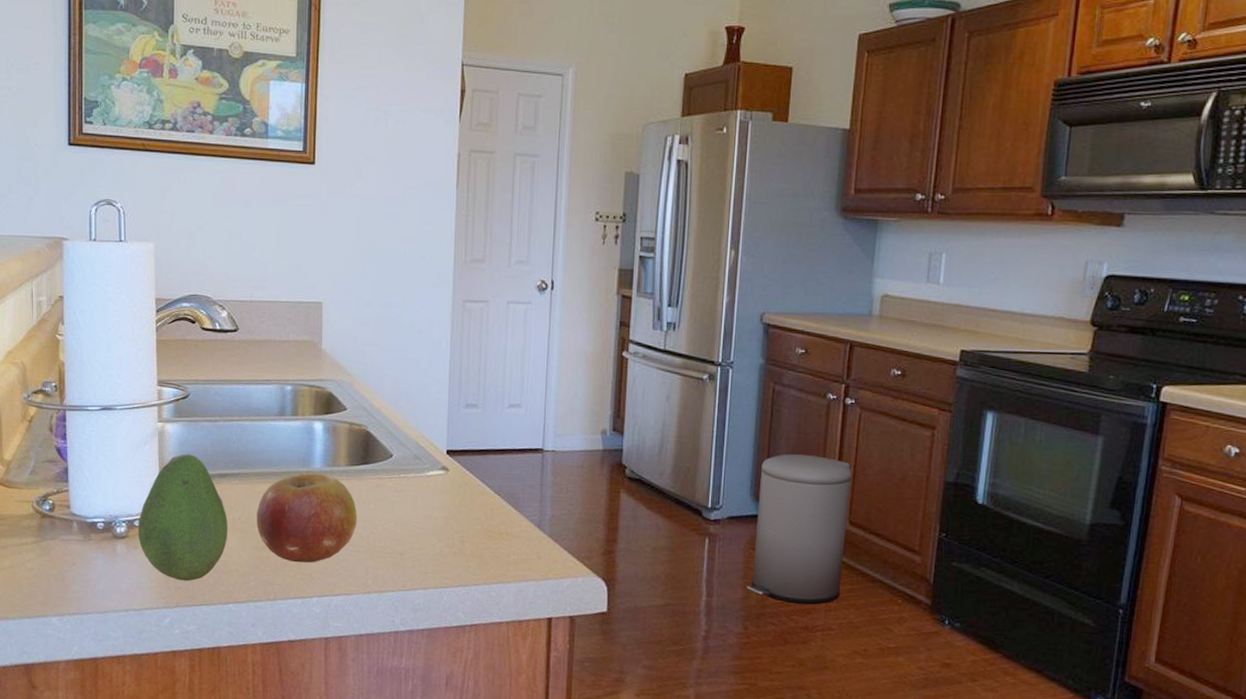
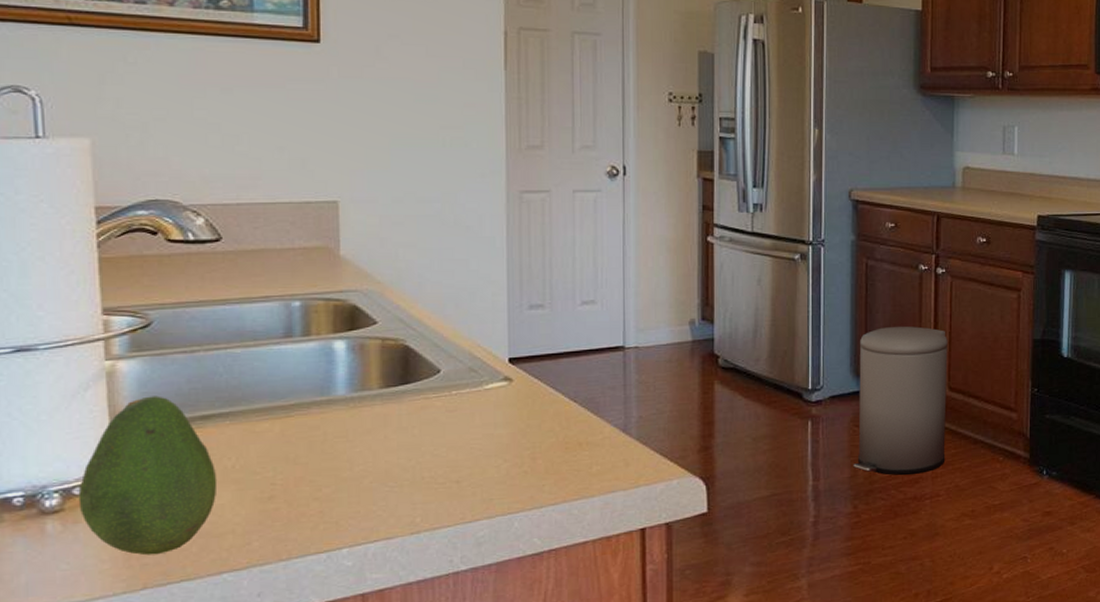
fruit: present [257,473,358,563] -> none [258,401,398,511]

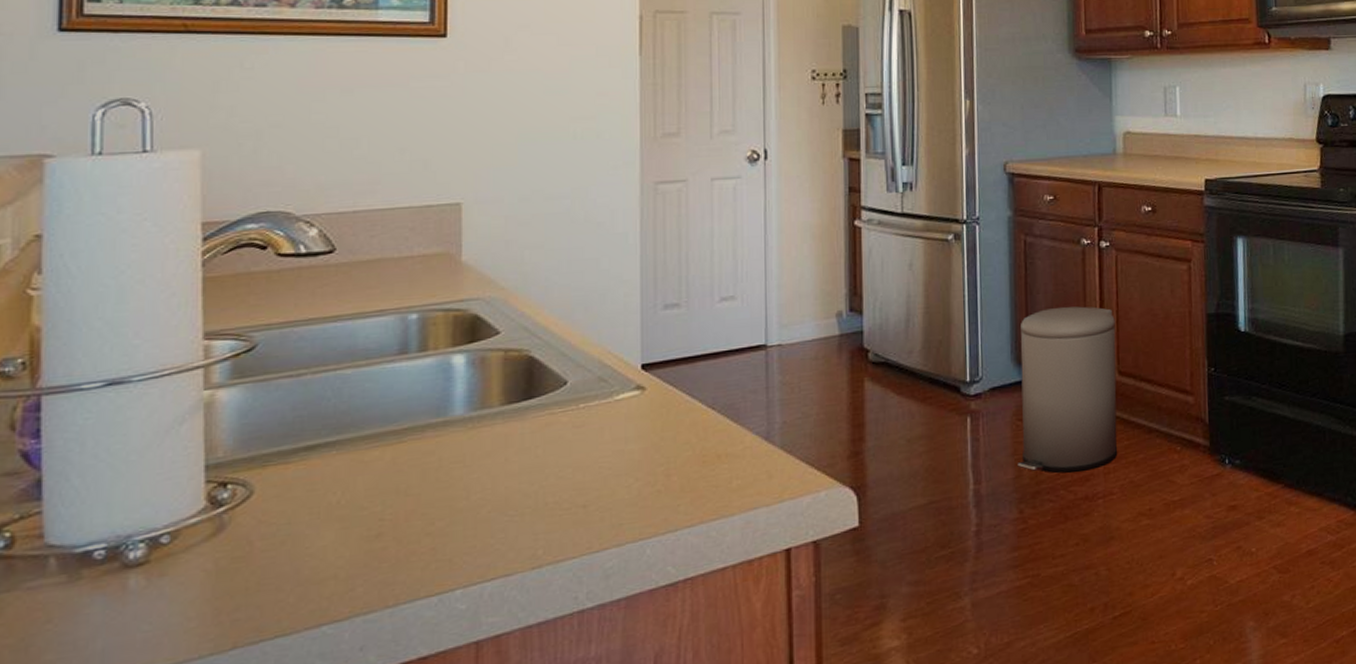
fruit: present [78,396,218,556] -> none [166,426,320,610]

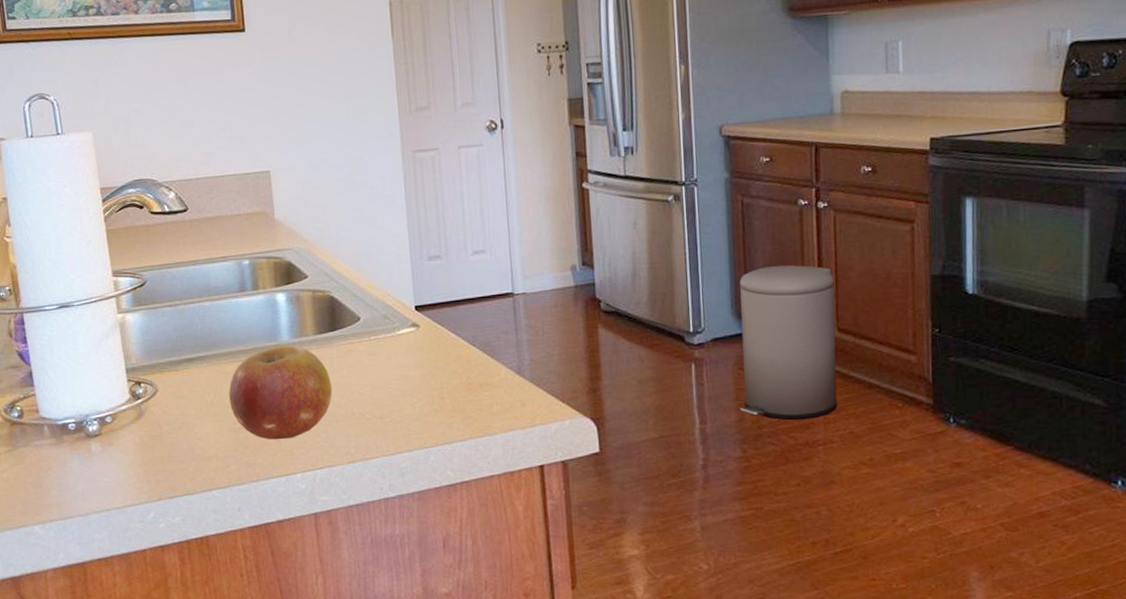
fruit: none [366,420,520,548] -> present [229,346,333,440]

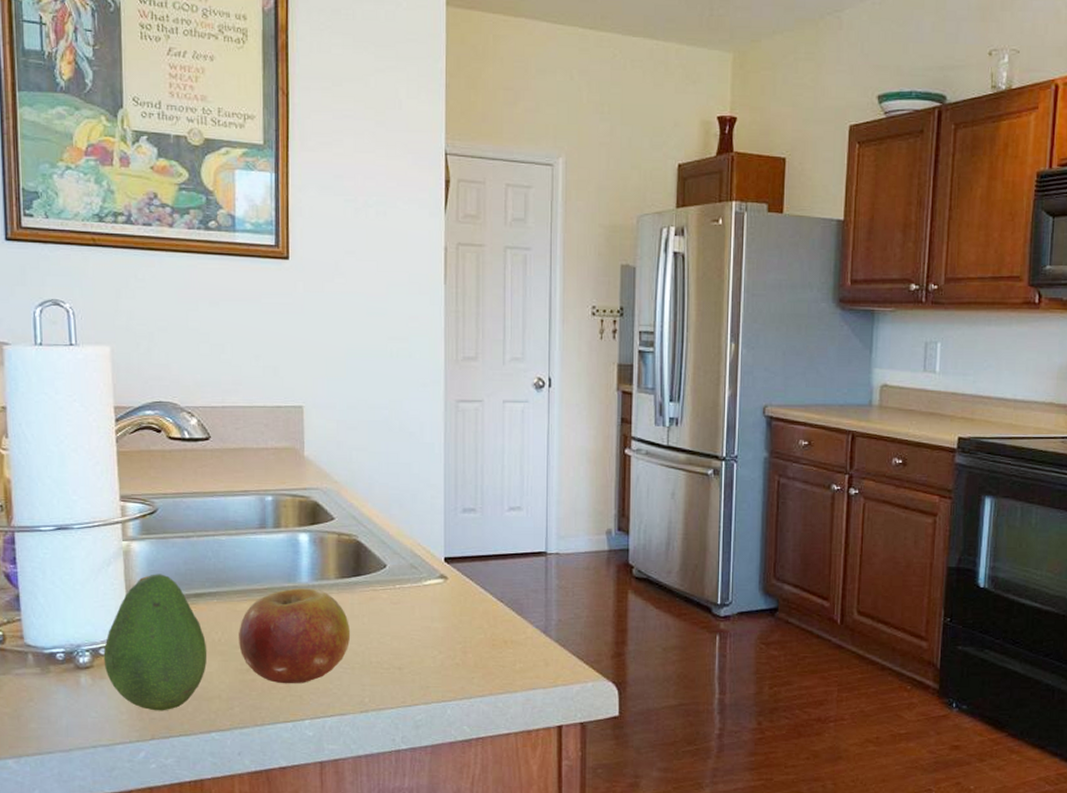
fruit: none [109,342,202,473] -> present [103,574,207,711]
pedal bin: present [740,265,838,420] -> none [759,546,858,696]

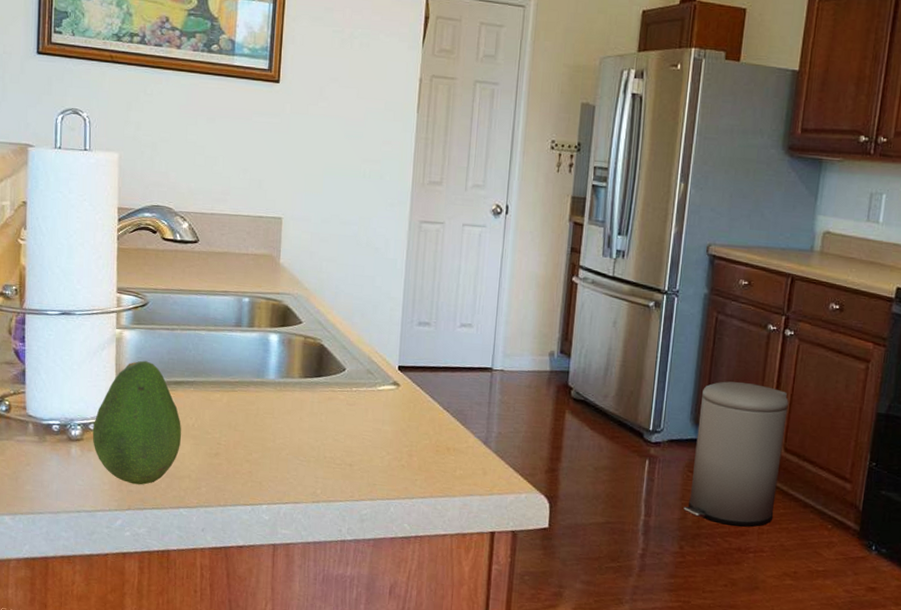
fruit: present [239,588,351,684] -> none [210,383,309,471]
pedal bin: none [759,546,858,696] -> present [683,381,789,527]

